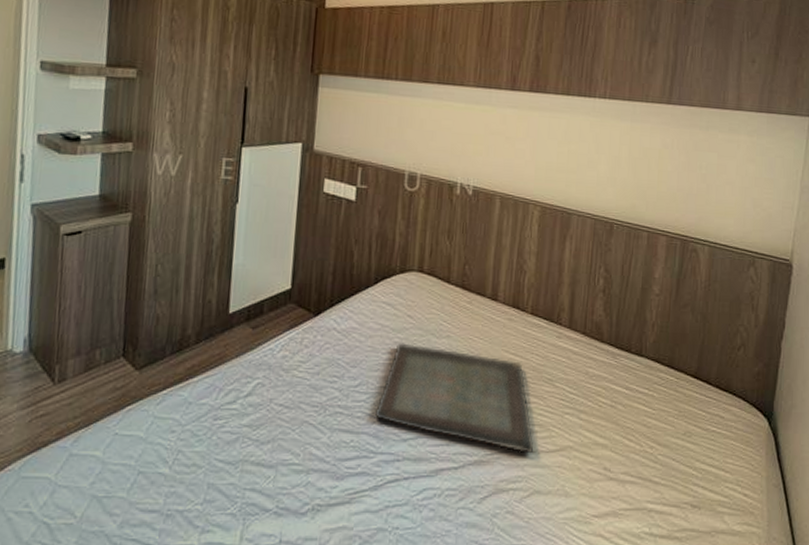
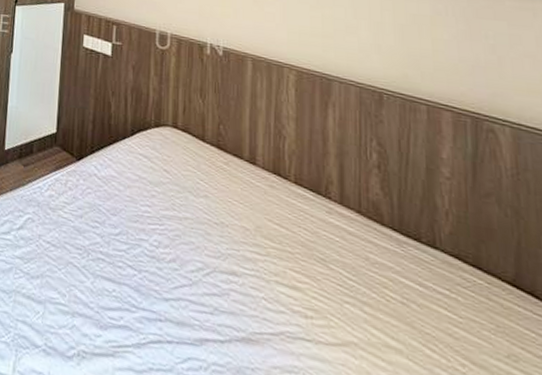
serving tray: present [374,343,535,454] -> none [135,196,310,342]

